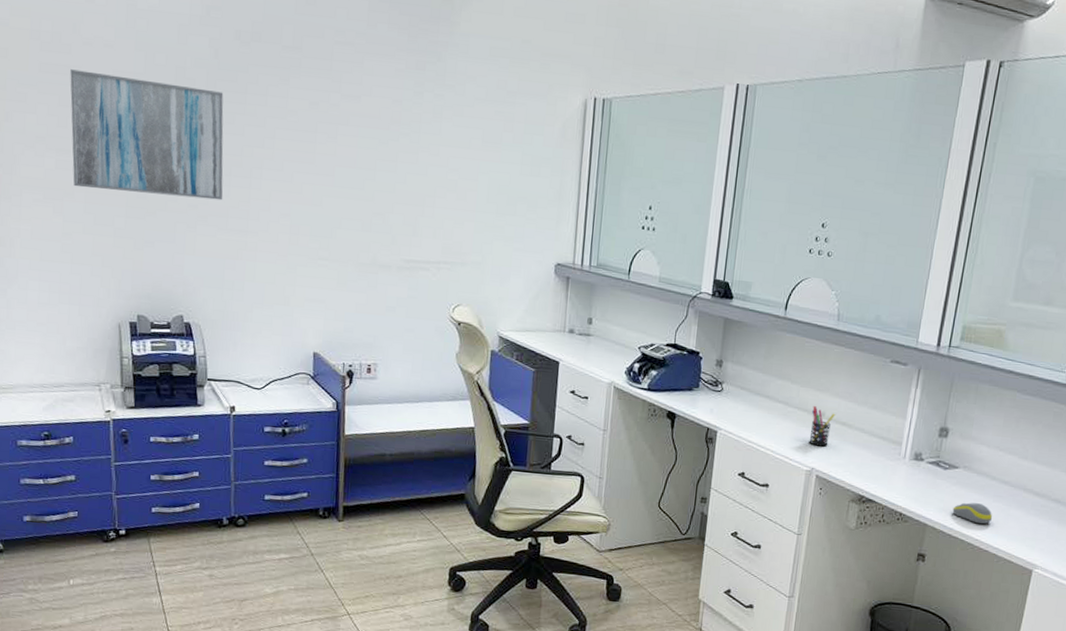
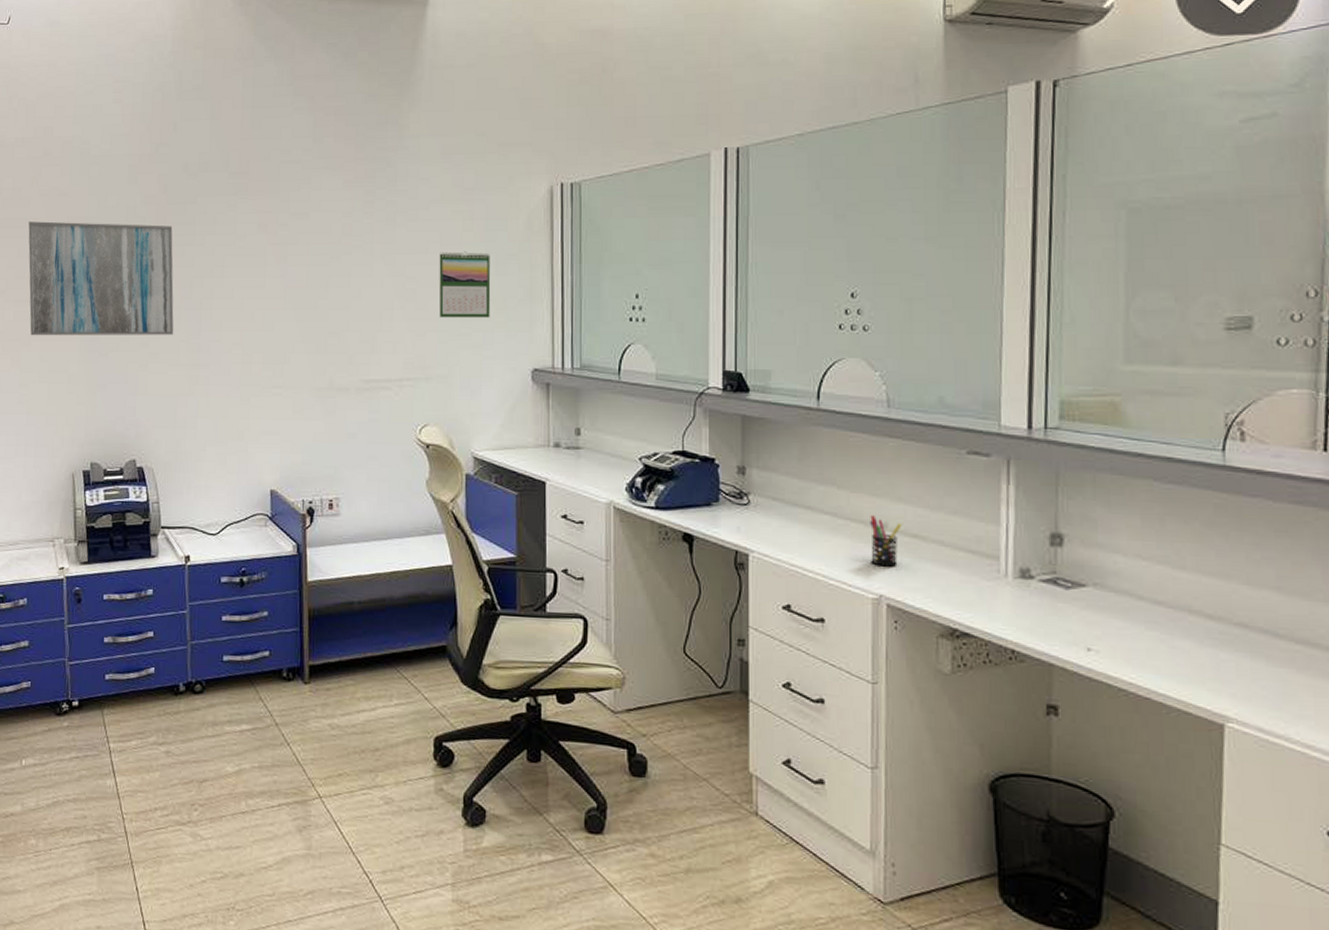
calendar: none [477,148,527,214] -> present [438,251,491,318]
computer mouse: present [952,502,993,525] -> none [1087,632,1149,662]

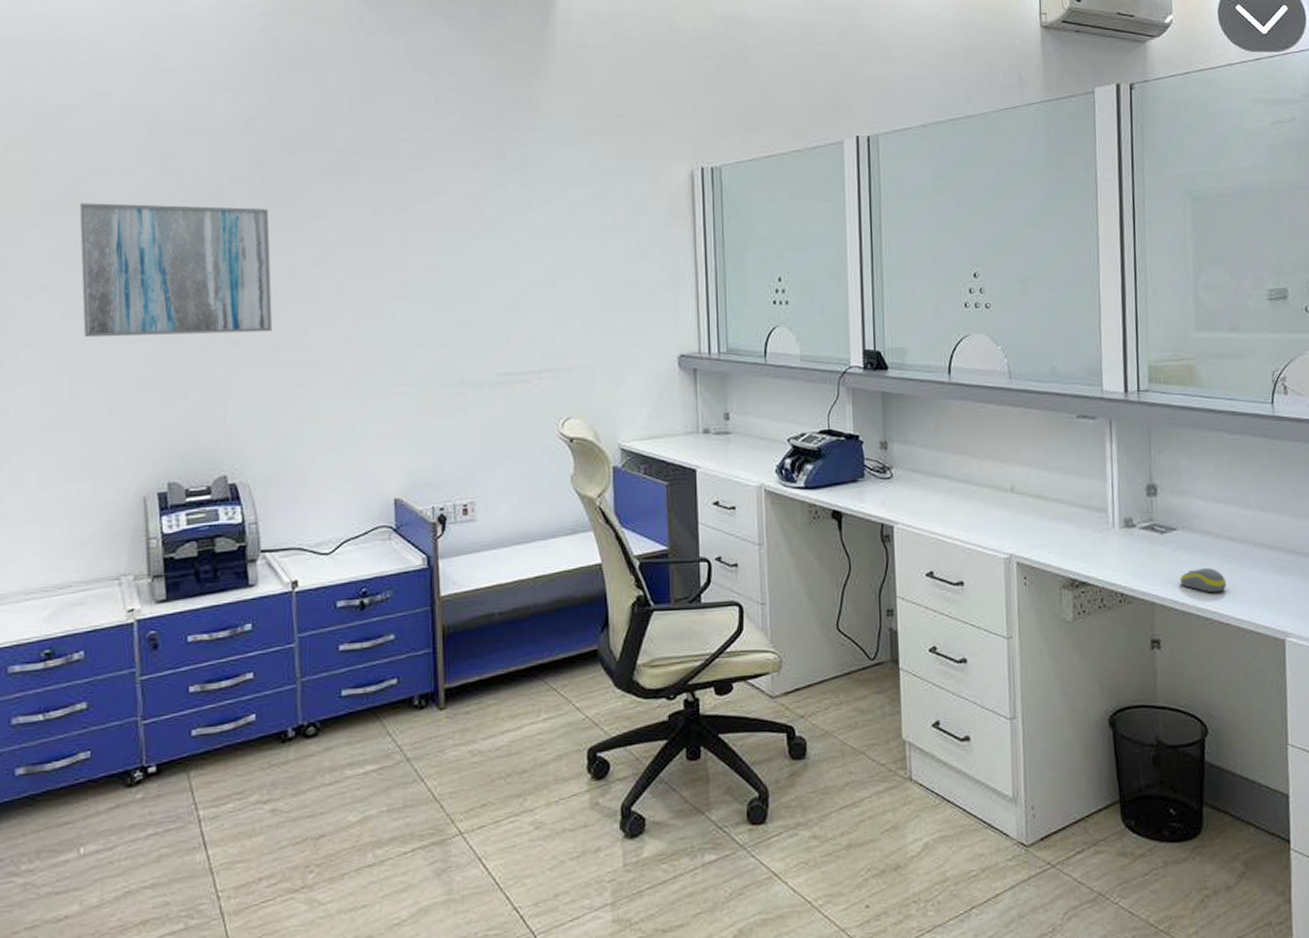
calendar: present [438,251,491,318] -> none [578,236,634,306]
pen holder: present [870,516,902,567] -> none [999,480,1026,527]
computer mouse: none [1087,632,1149,662] -> present [1180,568,1227,593]

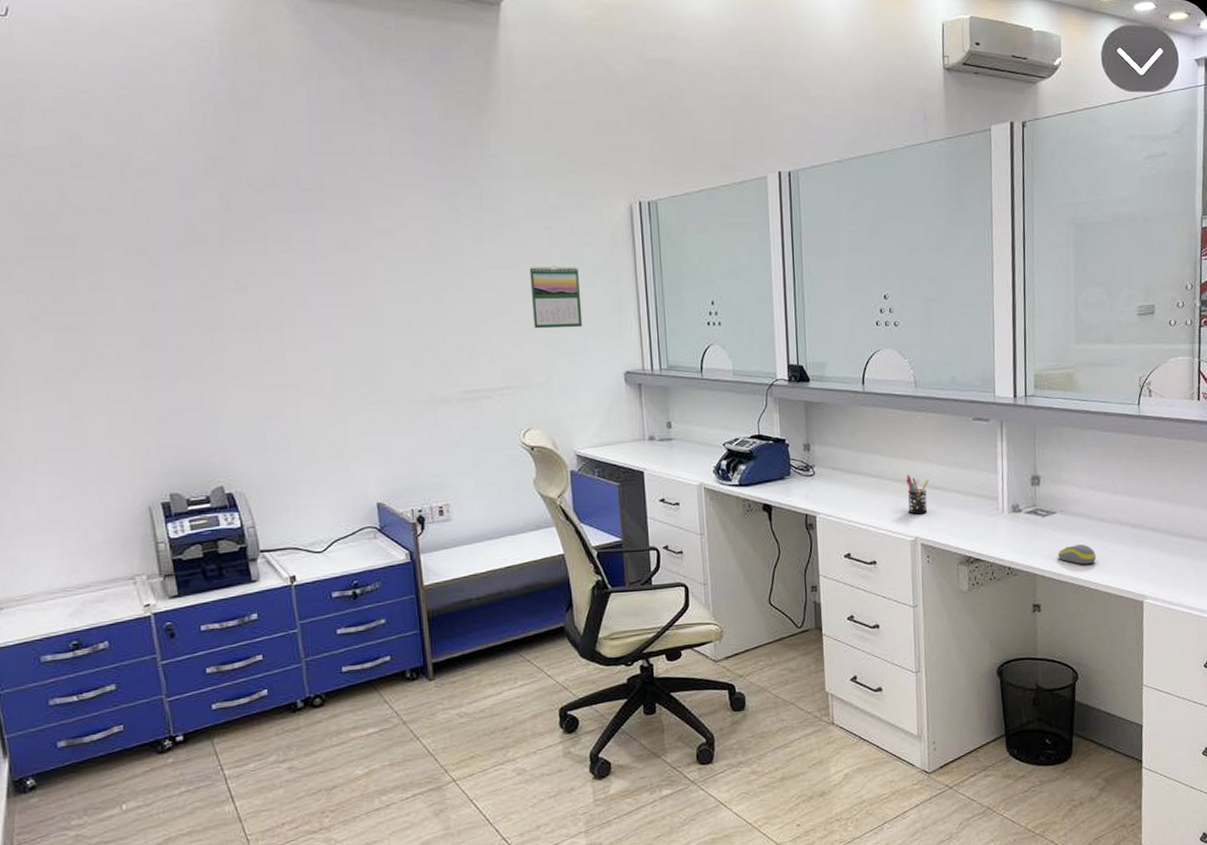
wall art: present [79,203,273,338] -> none [61,240,254,365]
calendar: none [578,236,634,306] -> present [529,265,583,329]
pen holder: none [999,480,1026,527] -> present [906,475,929,515]

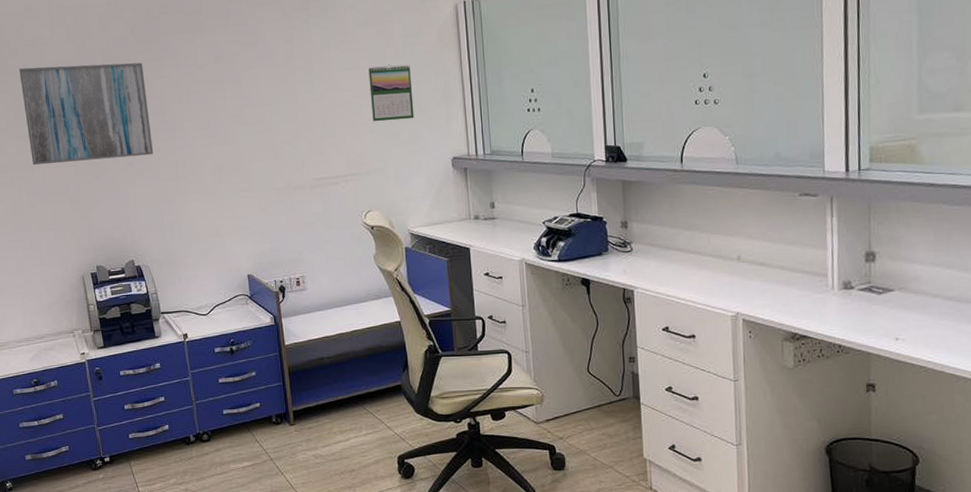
wall art: none [61,240,254,365] -> present [19,62,154,166]
pen holder: present [906,475,929,515] -> none [727,251,752,290]
computer mouse: present [1057,544,1097,565] -> none [895,324,942,345]

